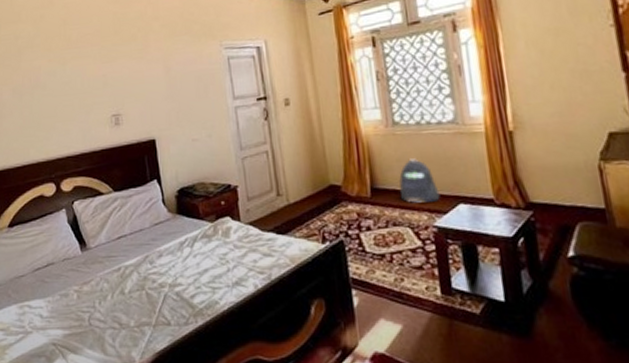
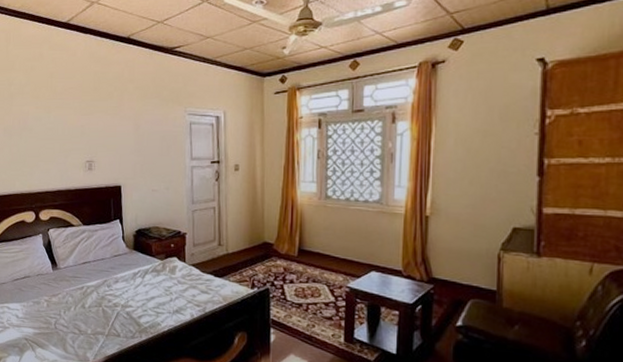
backpack: present [399,158,440,203] -> none [322,229,357,267]

